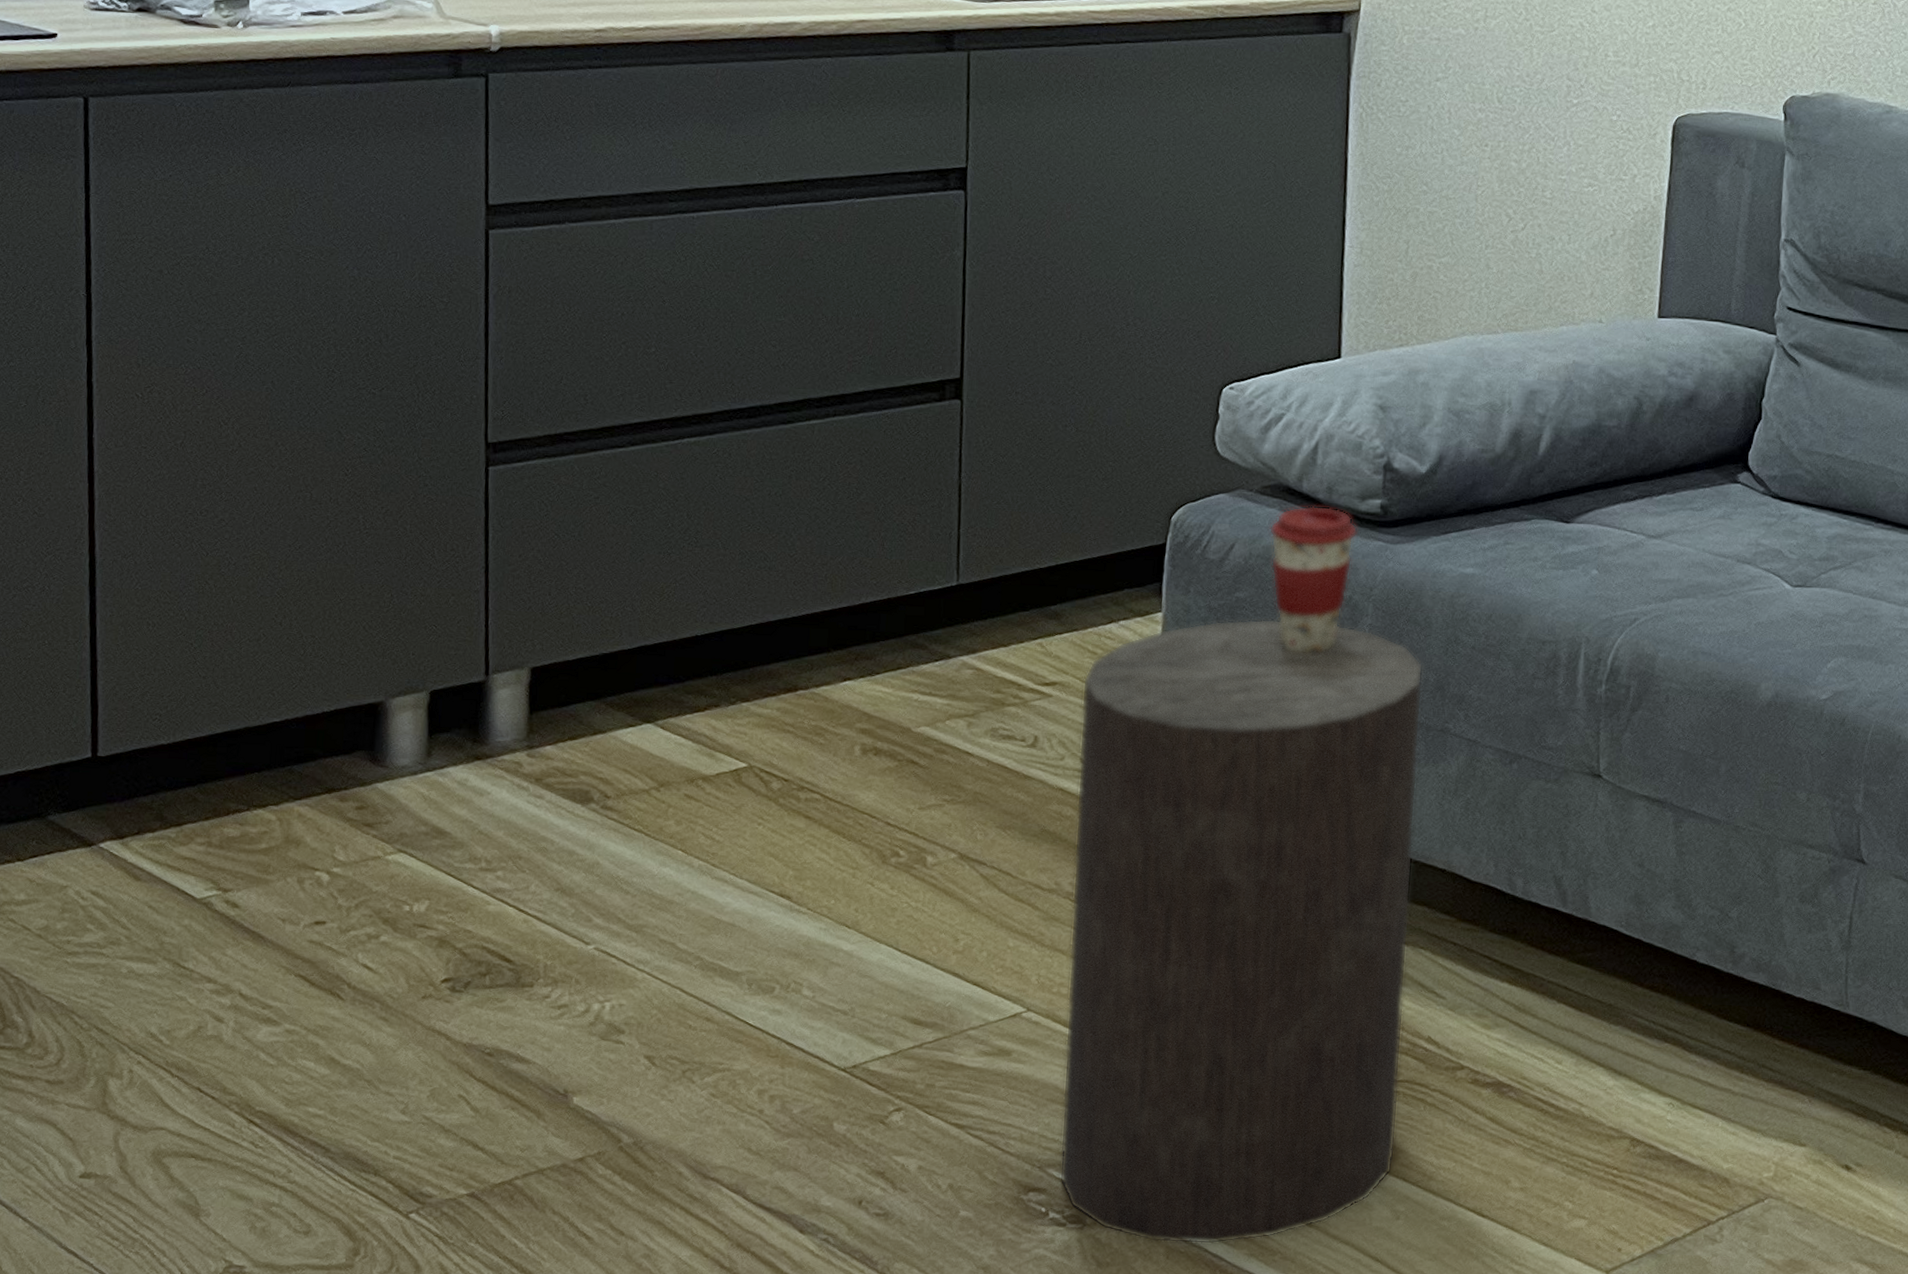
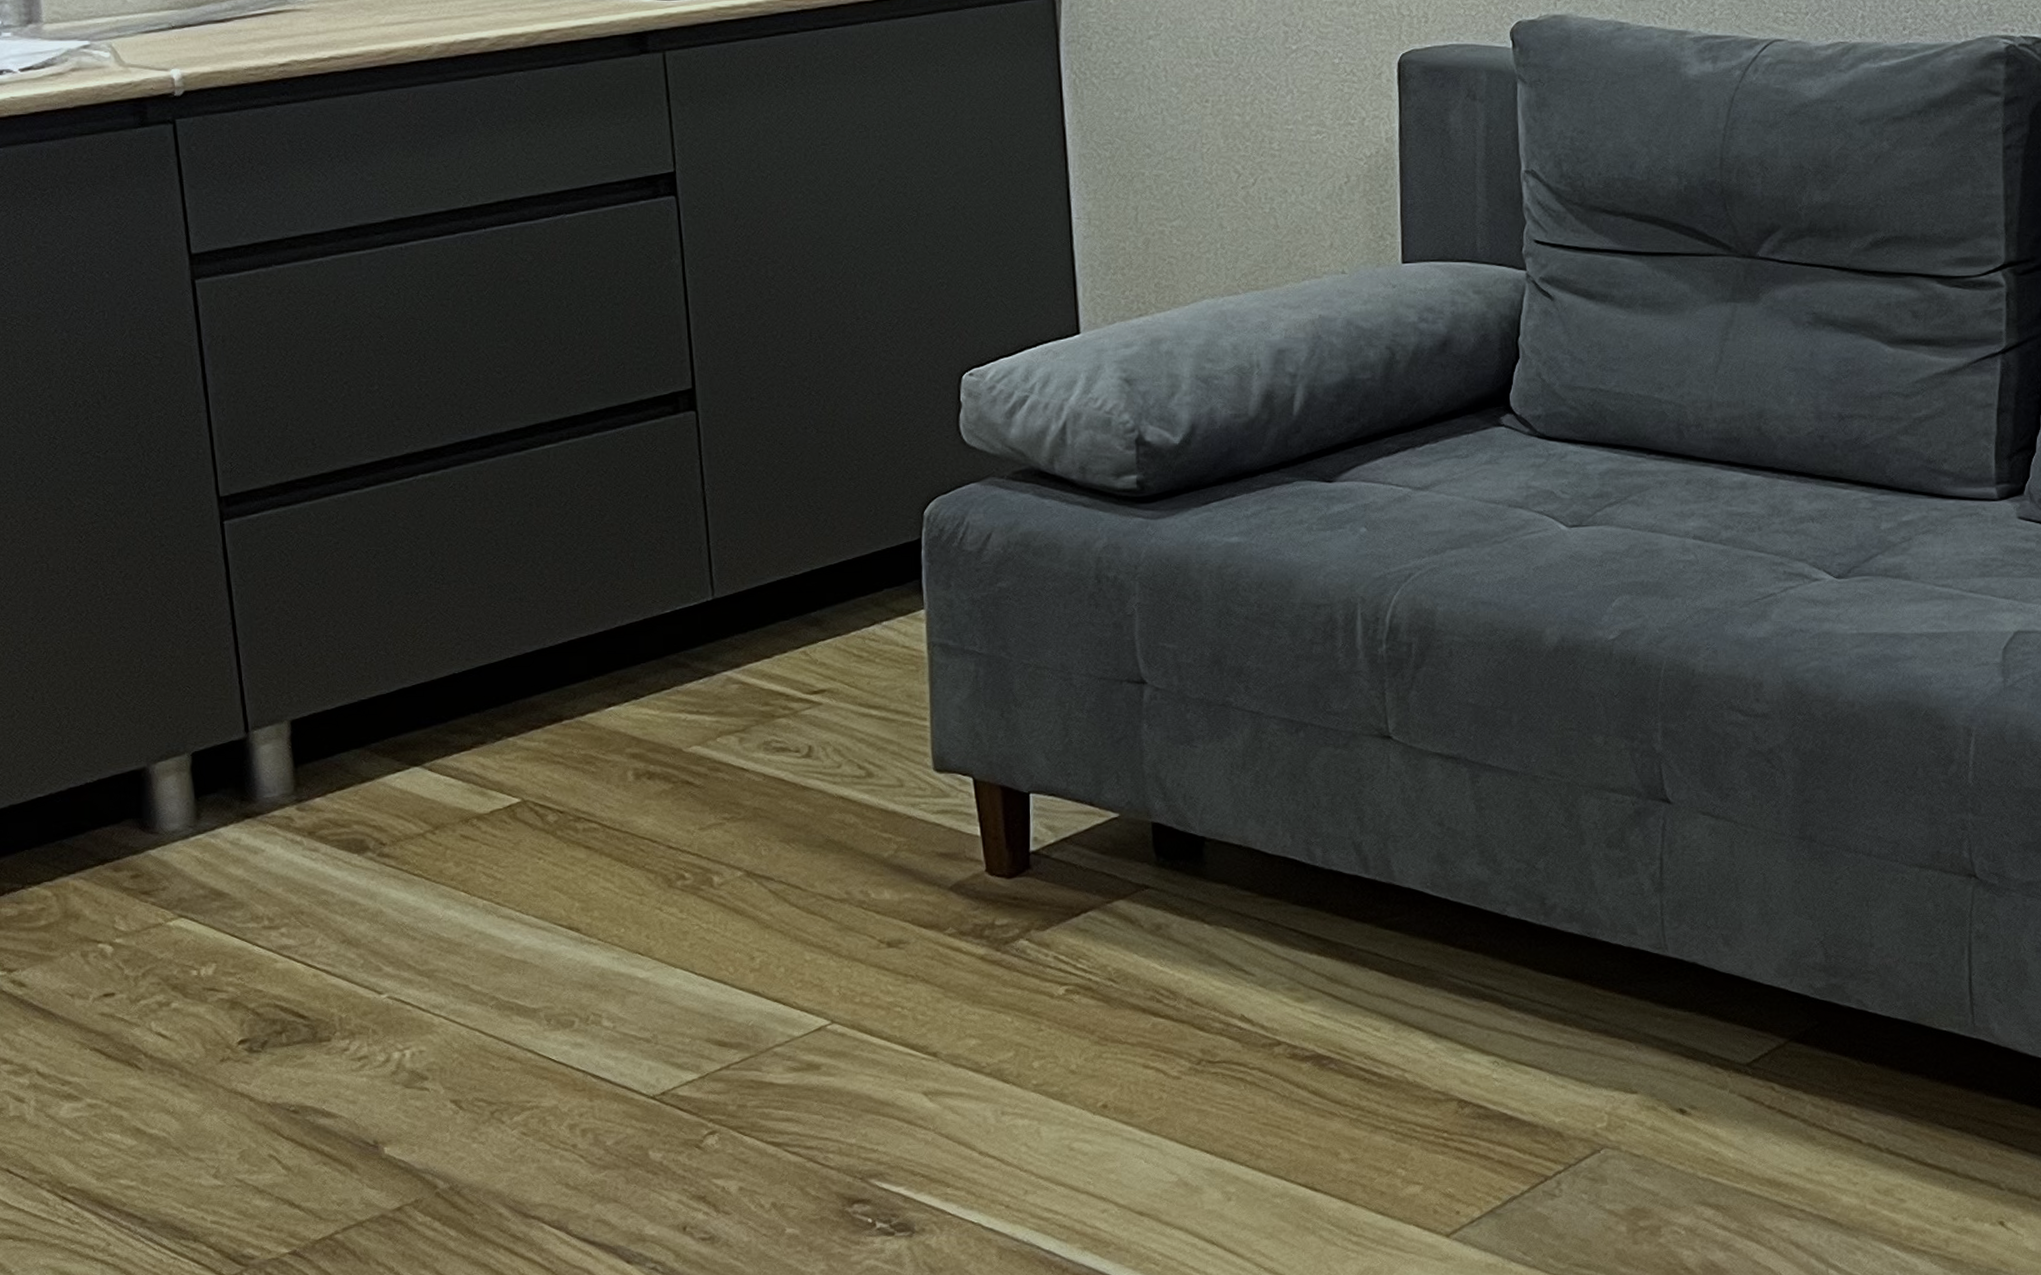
stool: present [1059,619,1423,1245] -> none [851,606,1220,1244]
coffee cup: present [1268,505,1358,653] -> none [1024,486,1116,638]

